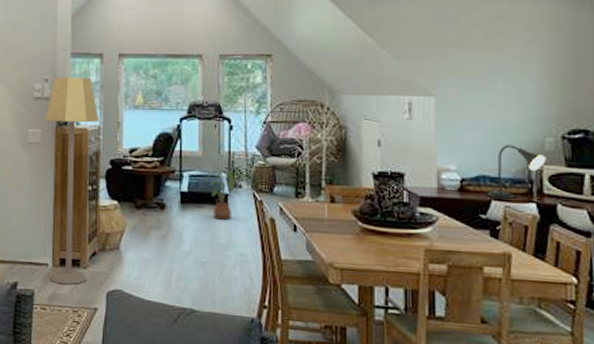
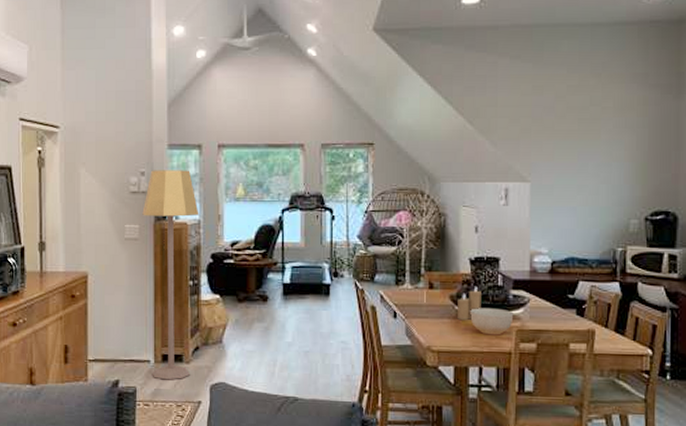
house plant: present [205,170,245,220] -> none [307,260,347,310]
candle: none [361,202,386,238] -> present [457,286,482,321]
bowl: none [374,224,421,255] -> present [470,308,514,336]
desk lamp: present [486,145,547,200] -> none [574,227,630,280]

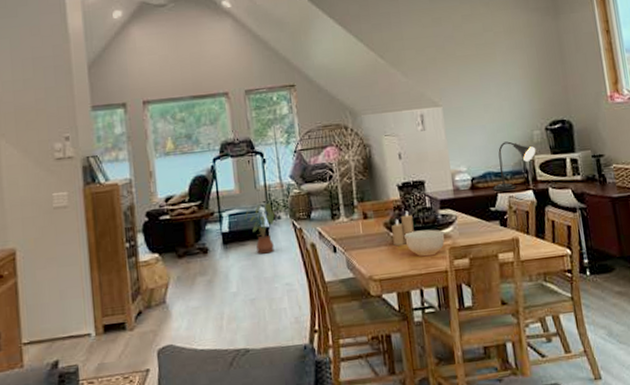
lamp: present [142,170,199,380] -> none [70,130,136,353]
house plant: none [307,260,347,310] -> present [244,203,284,254]
desk lamp: none [574,227,630,280] -> present [493,141,536,192]

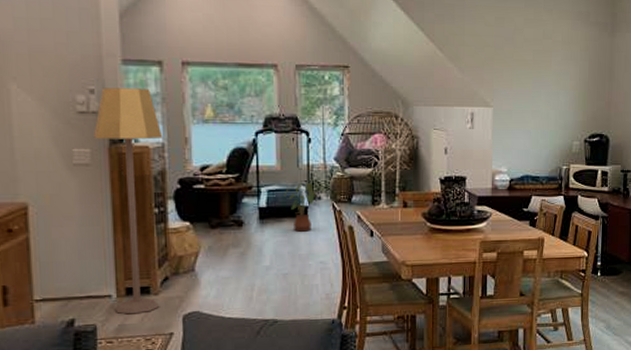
lamp: none [70,130,136,353] -> present [93,88,163,314]
candle: present [391,210,414,247] -> none [429,203,450,236]
bowl: present [404,229,445,257] -> none [440,223,478,248]
desk lamp: present [493,141,536,192] -> none [528,148,573,195]

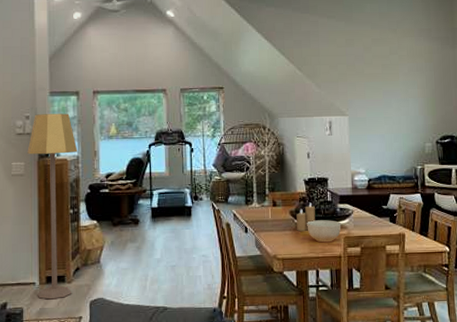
house plant: present [284,183,325,232] -> none [172,186,205,229]
candle: none [429,203,450,236] -> present [296,202,316,232]
bowl: none [440,223,478,248] -> present [307,220,342,243]

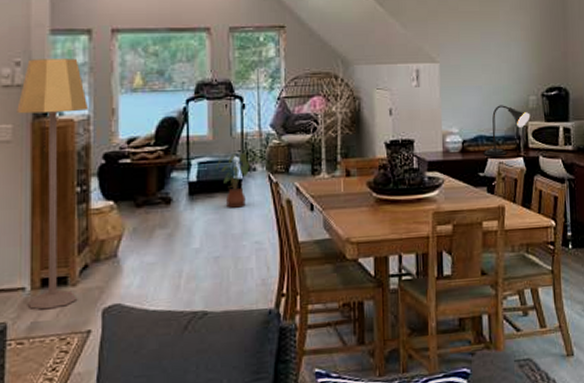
house plant: none [172,186,205,229] -> present [216,153,260,208]
candle: present [296,202,316,232] -> none [375,170,398,208]
bowl: present [307,220,342,243] -> none [388,192,430,221]
desk lamp: none [386,150,427,193] -> present [483,105,531,157]

